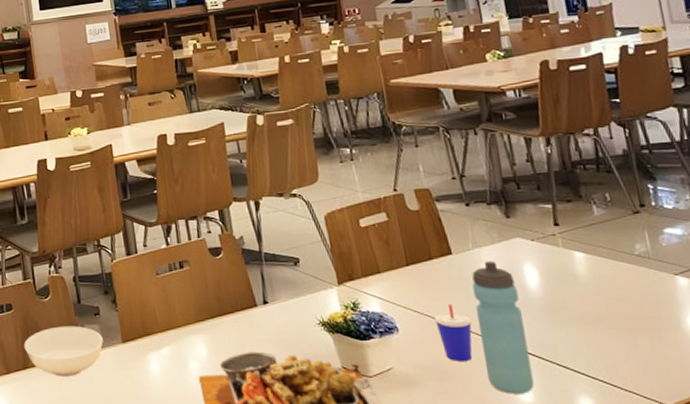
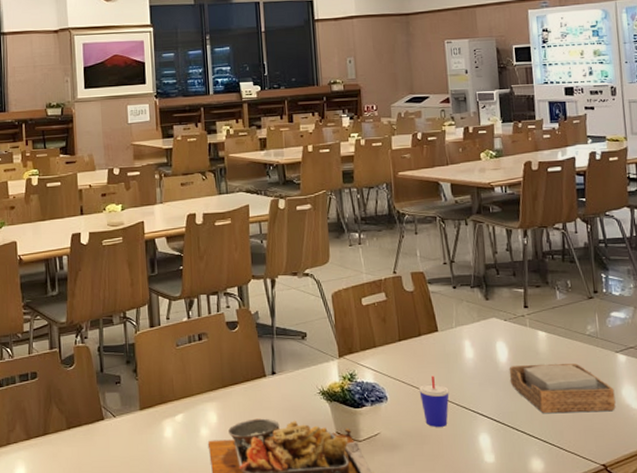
bowl: present [24,326,103,377] -> none [46,393,122,442]
water bottle: present [472,261,534,394] -> none [453,338,496,456]
napkin holder: none [541,288,681,346] -> present [509,363,616,413]

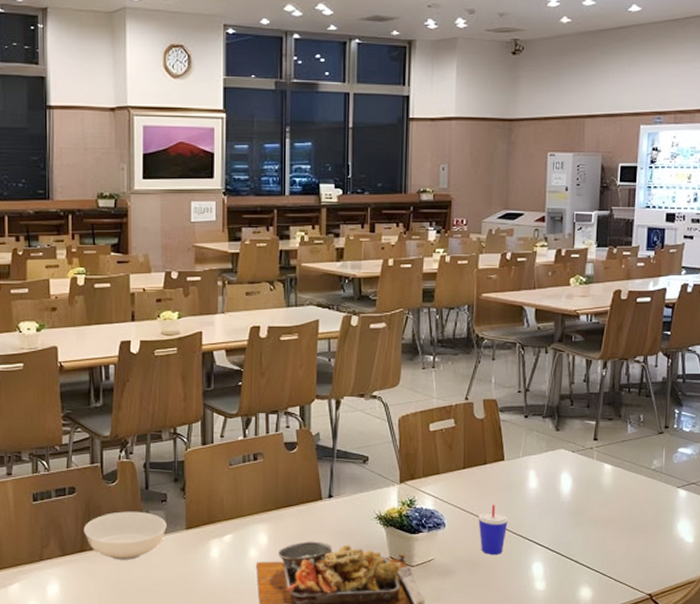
bowl: none [46,393,122,442] -> present [83,511,167,560]
napkin holder: present [509,363,616,413] -> none [570,496,671,545]

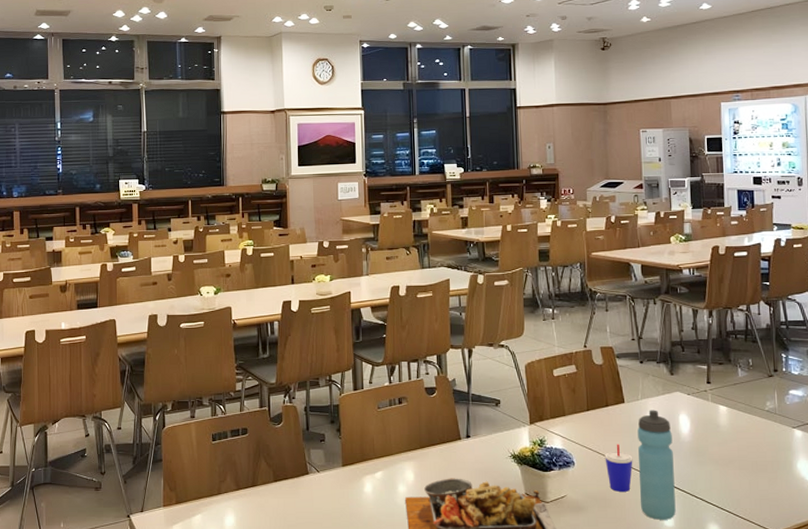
bowl: present [83,511,167,560] -> none [255,450,326,494]
water bottle: none [511,468,552,583] -> present [637,410,676,520]

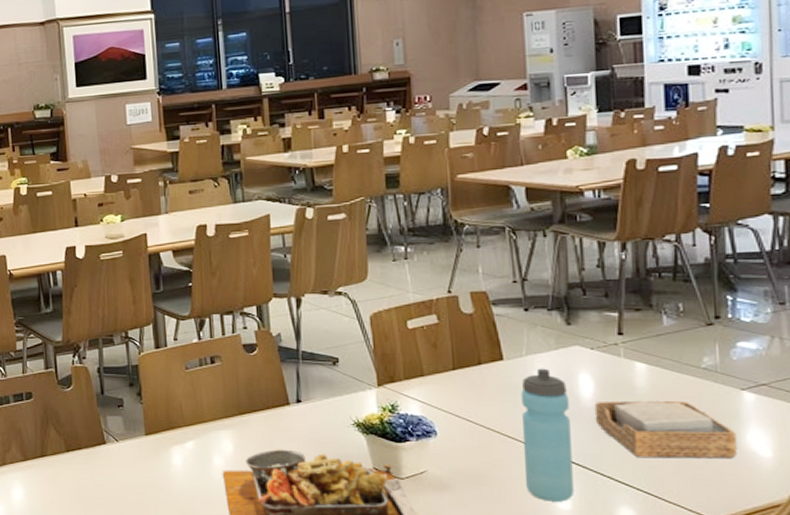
beverage cup: present [604,444,633,492] -> none [477,410,515,467]
napkin holder: none [690,436,791,483] -> present [594,400,737,459]

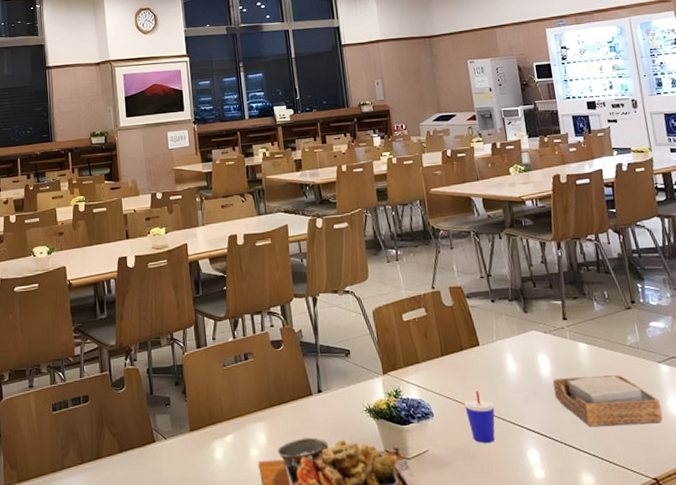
beverage cup: none [477,410,515,467] -> present [464,390,495,443]
water bottle: present [521,368,574,502] -> none [495,351,546,472]

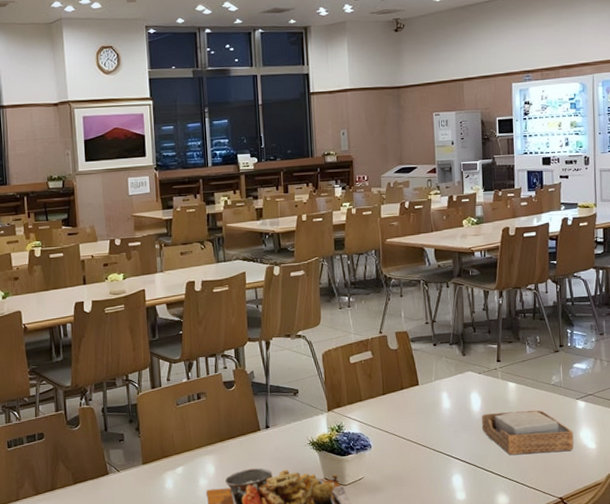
beverage cup: present [464,390,495,443] -> none [400,425,427,470]

